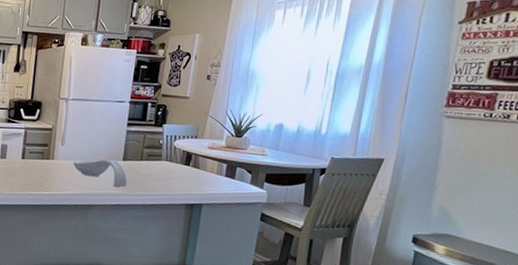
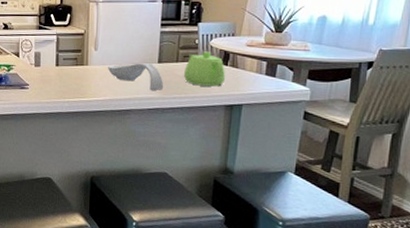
teapot: none [146,151,188,186] -> present [183,51,226,87]

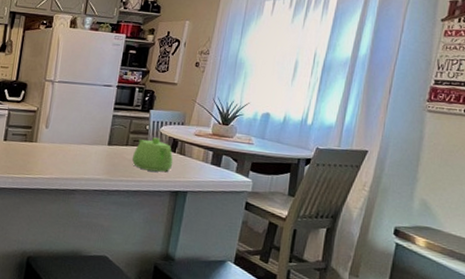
spoon rest: present [107,62,164,90] -> none [56,143,112,172]

